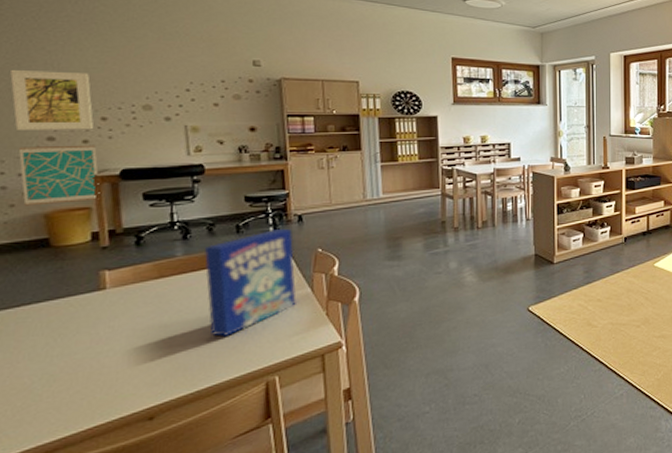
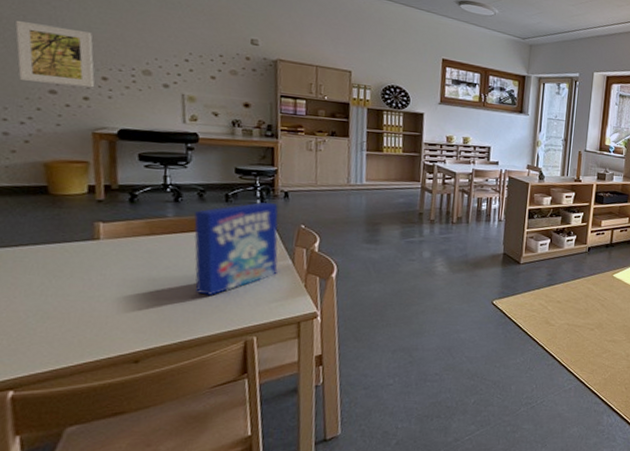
wall art: present [18,145,100,206] -> none [21,96,98,156]

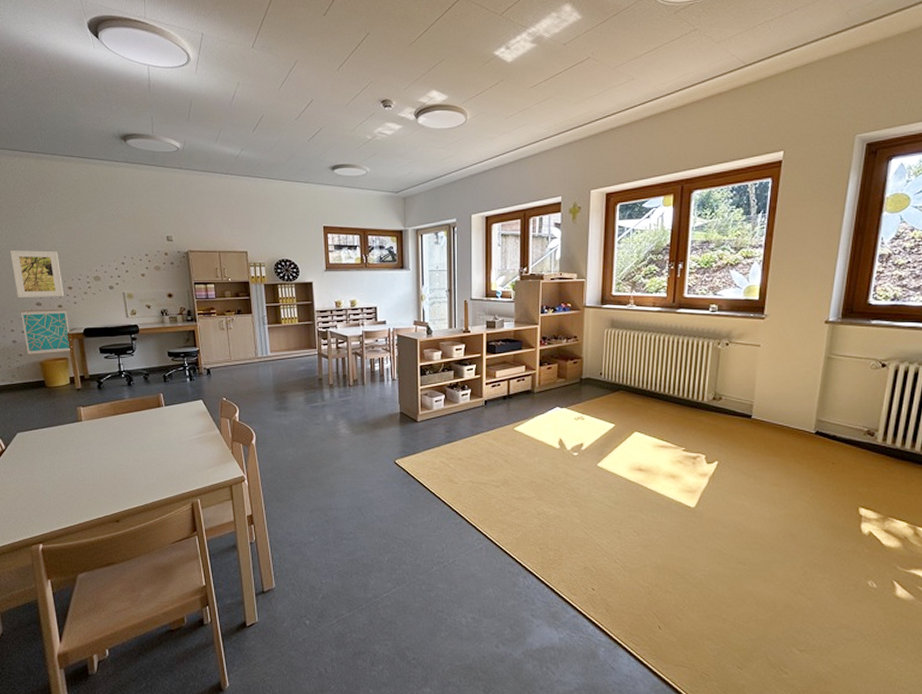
wall art: none [21,96,98,156] -> present [20,309,72,356]
cereal box: present [193,202,279,295] -> none [144,379,209,464]

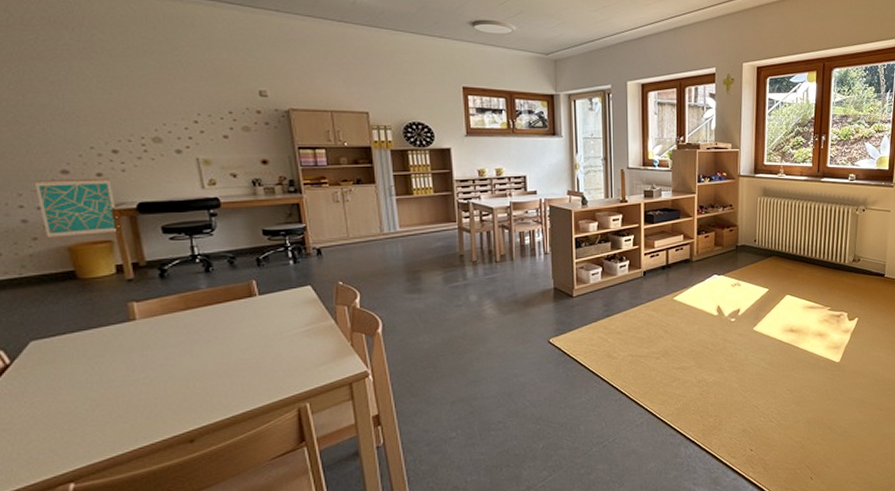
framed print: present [10,250,64,297] -> none [16,102,105,163]

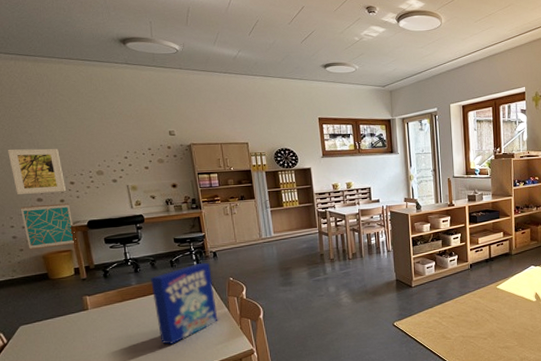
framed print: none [16,102,105,163] -> present [8,148,66,194]
cereal box: none [228,261,321,365] -> present [151,262,218,344]

